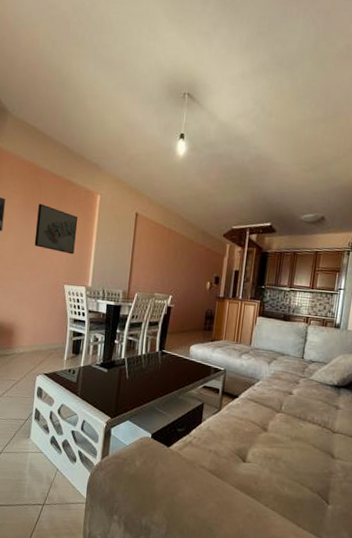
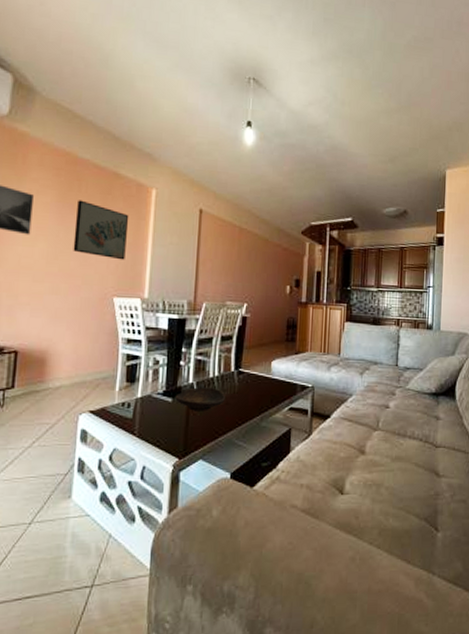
decorative bowl: none [110,362,150,383] -> present [175,387,225,411]

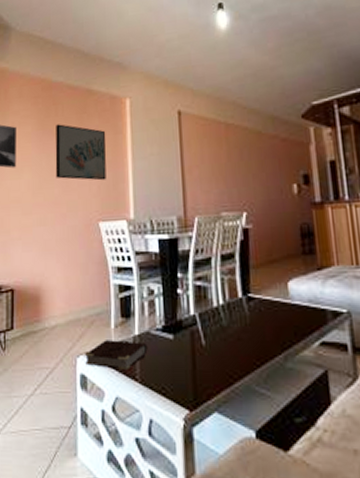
book: none [87,401,148,426] -> present [85,340,148,369]
decorative bowl: present [175,387,225,411] -> none [176,319,236,350]

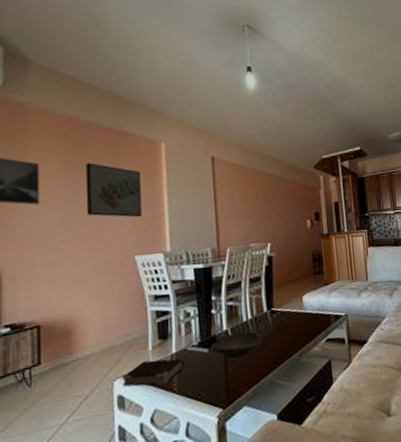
decorative bowl: none [176,319,236,350] -> present [211,331,262,358]

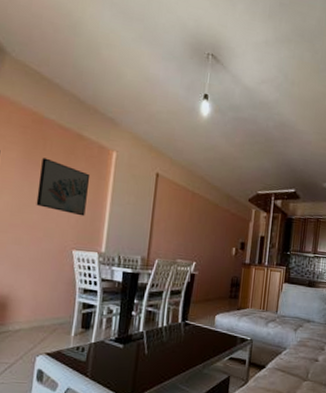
book: present [122,358,185,387] -> none [44,344,101,368]
decorative bowl: present [211,331,262,358] -> none [126,336,172,358]

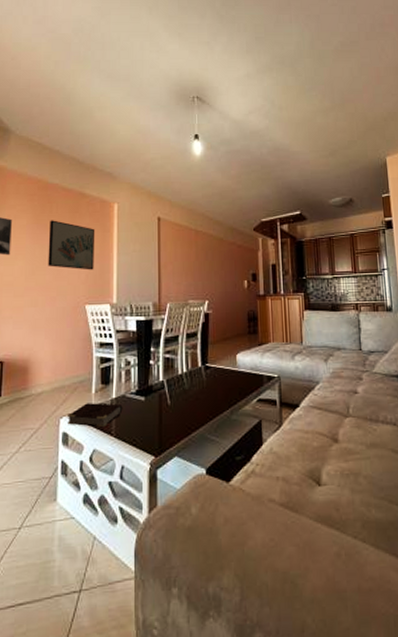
book: none [44,344,101,368] -> present [68,403,123,427]

